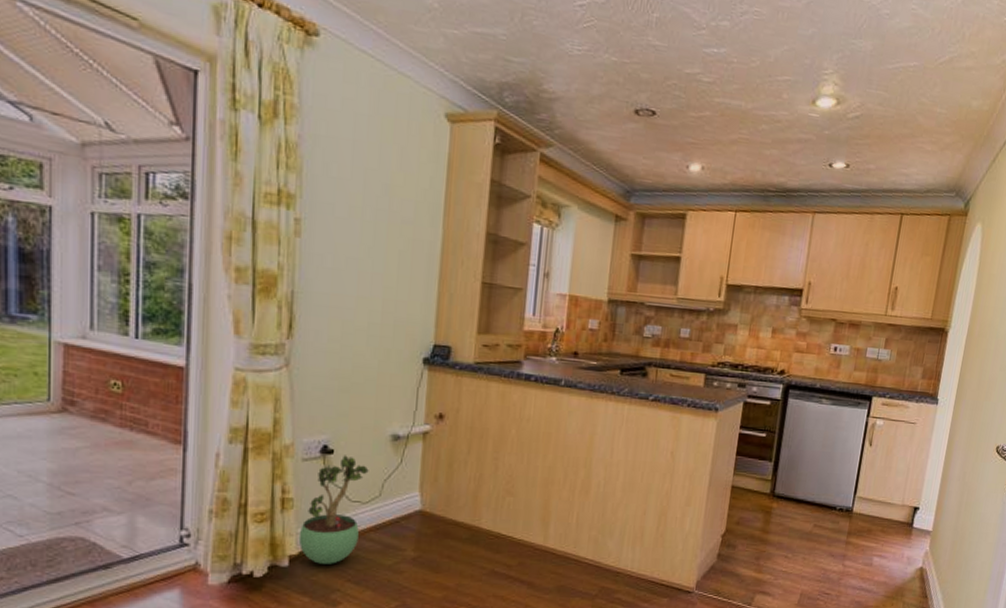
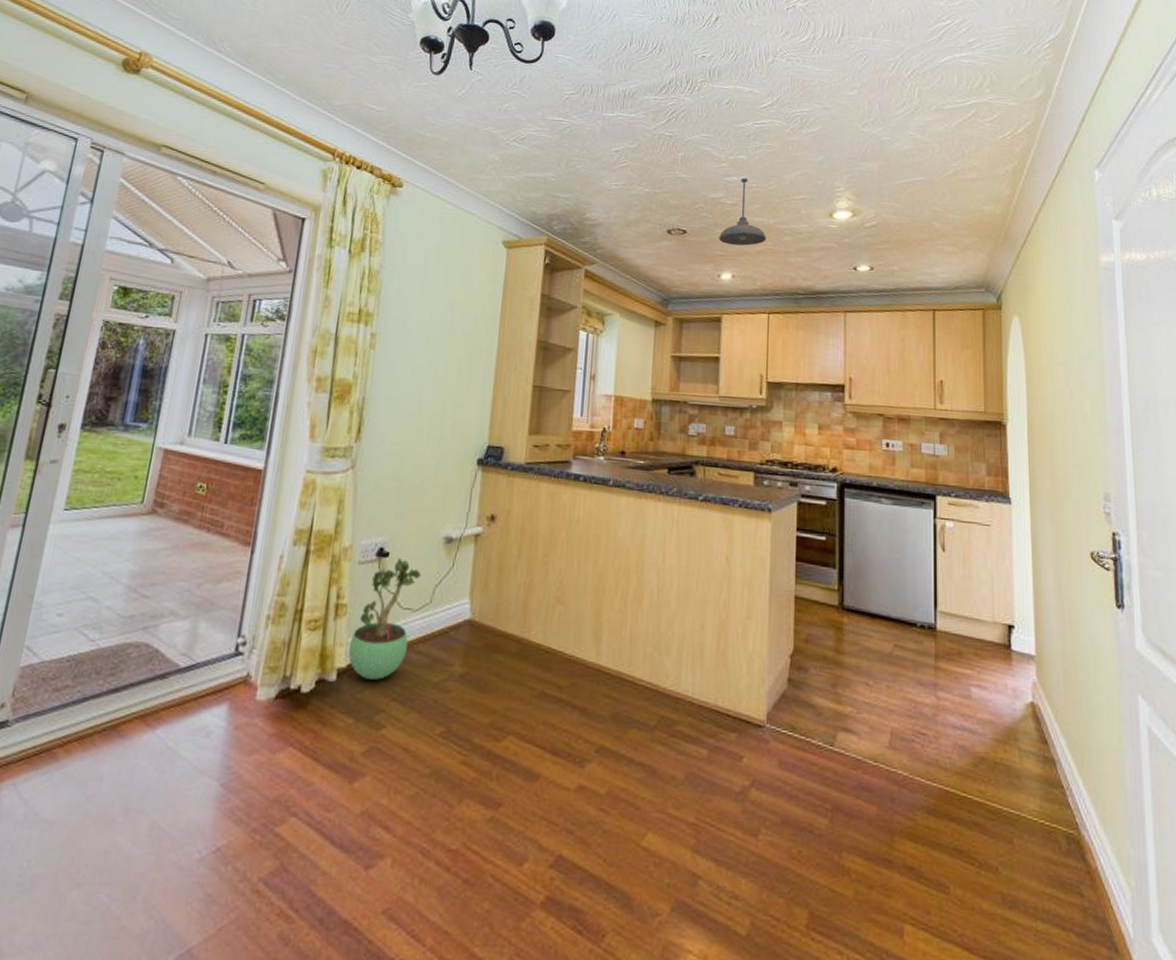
pendant light: none [691,50,743,134] -> present [719,177,767,246]

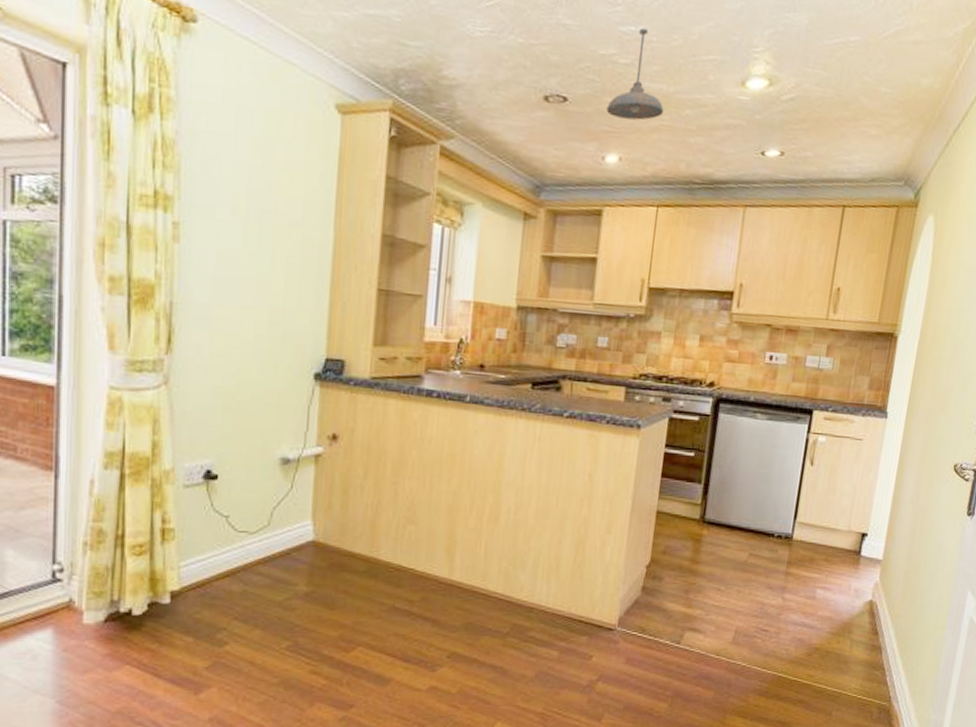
potted plant: present [347,558,421,680] -> none [180,480,256,601]

